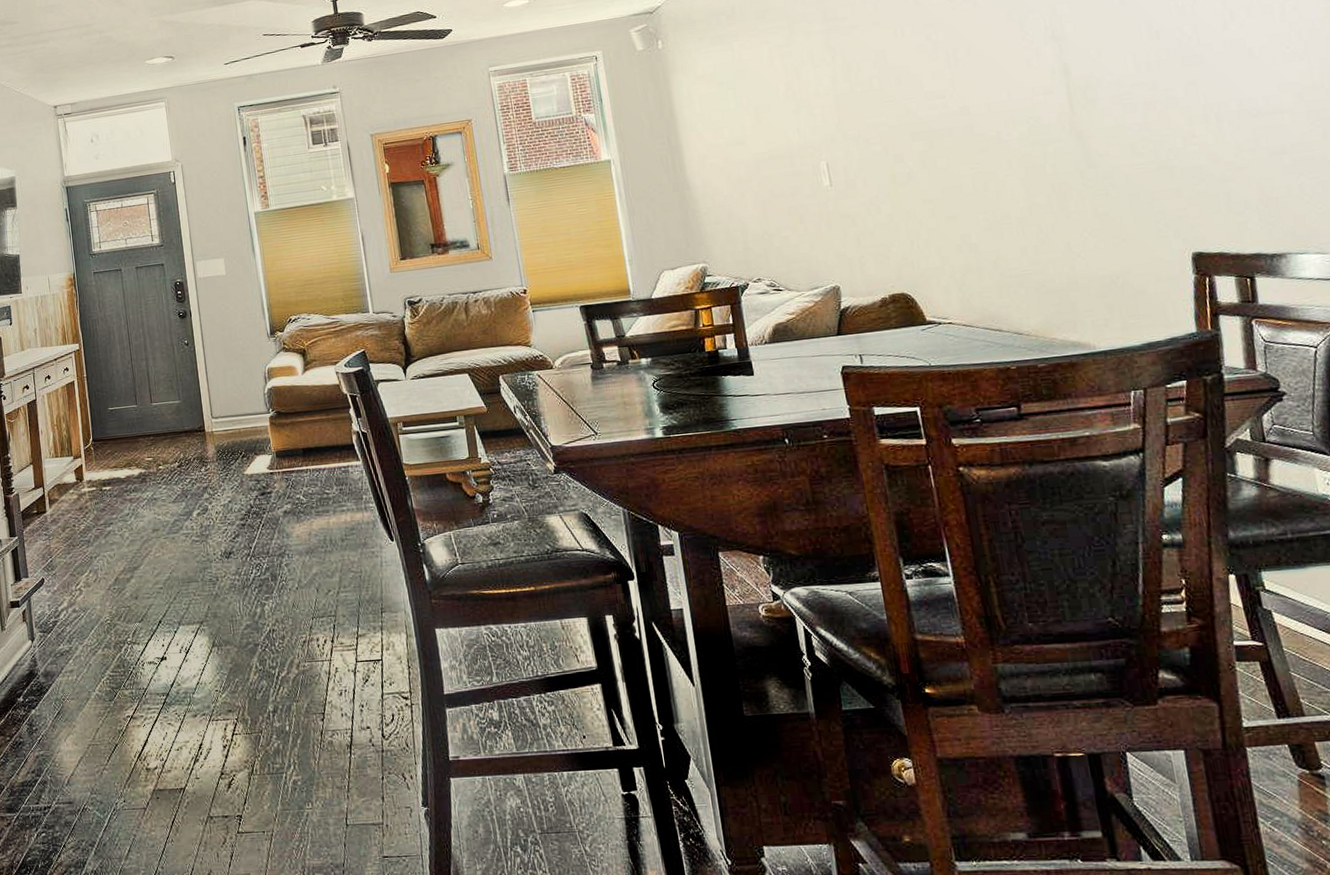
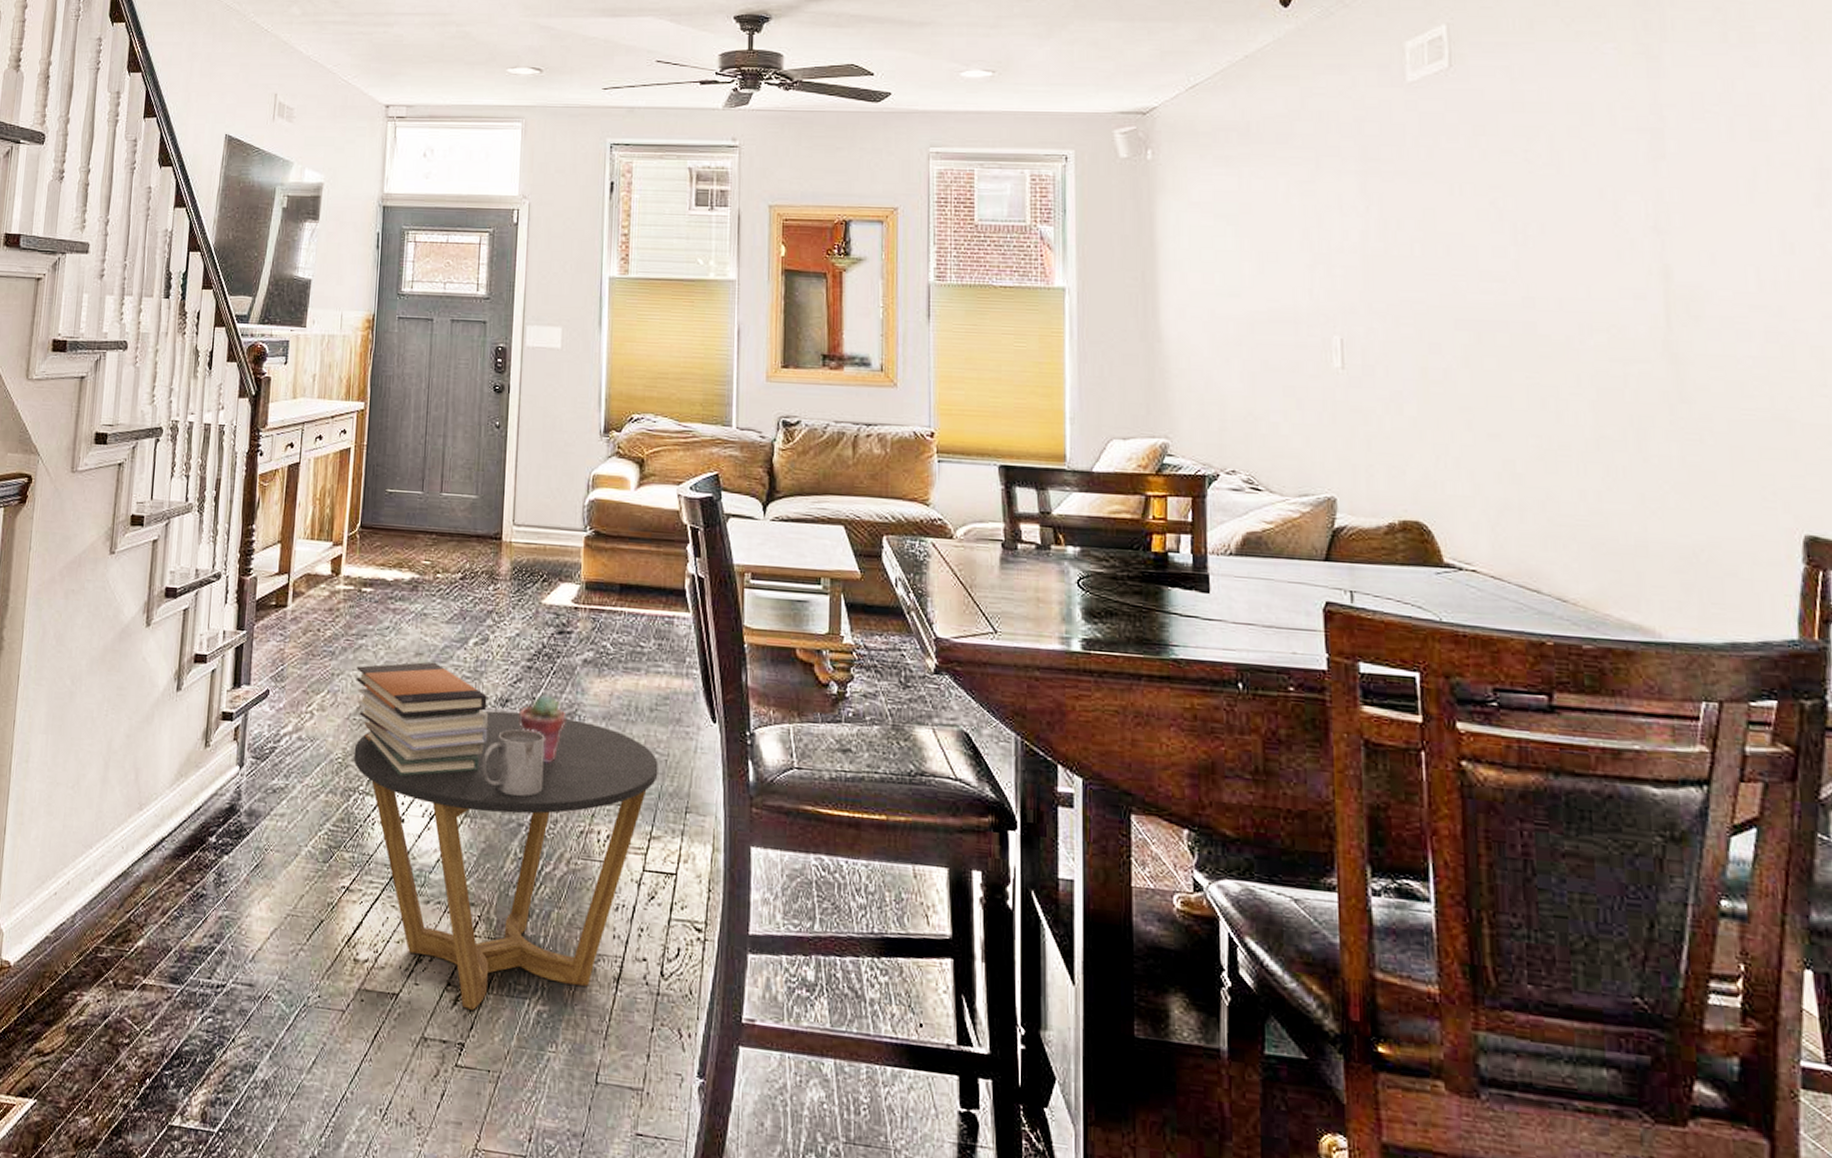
book stack: none [109,534,221,626] -> present [356,662,489,777]
side table: none [118,558,356,789] -> present [353,710,658,1010]
mug: none [218,572,269,624] -> present [481,728,545,797]
potted succulent: none [241,543,279,595] -> present [519,694,566,763]

